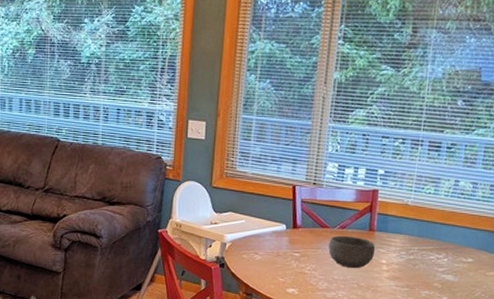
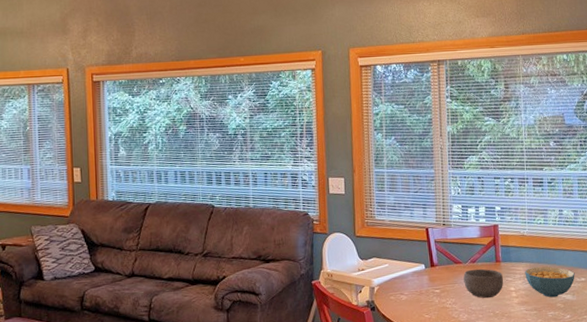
cereal bowl: none [401,241,461,276] -> present [525,266,575,298]

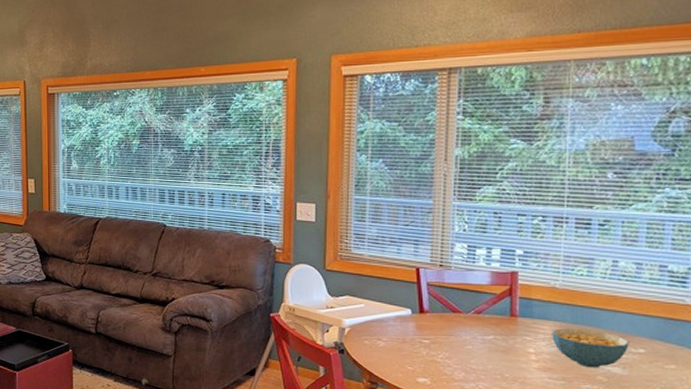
bowl: present [463,268,504,299] -> none [463,321,520,358]

